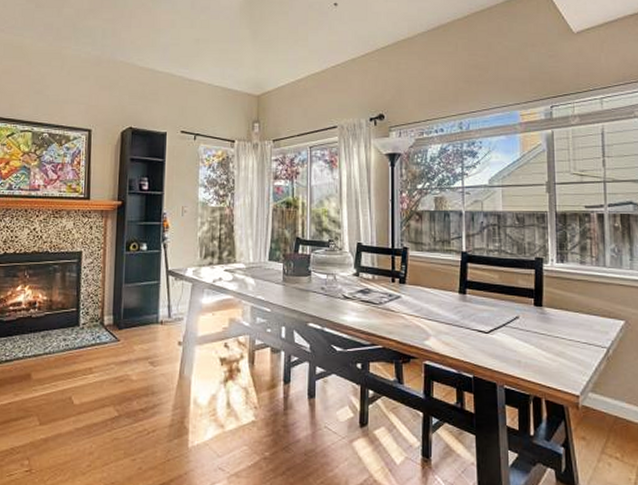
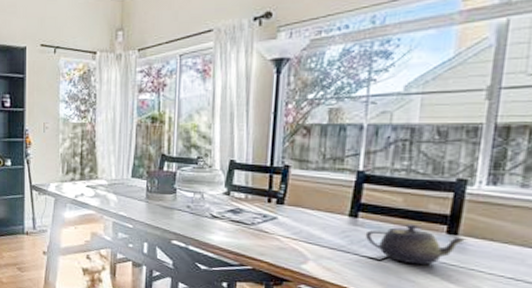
teapot: none [473,298,550,336] -> present [365,224,467,266]

